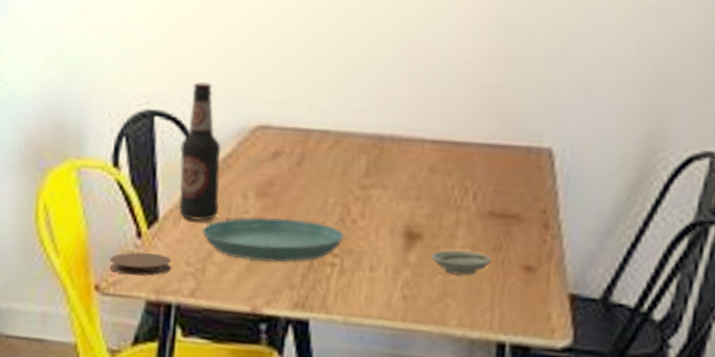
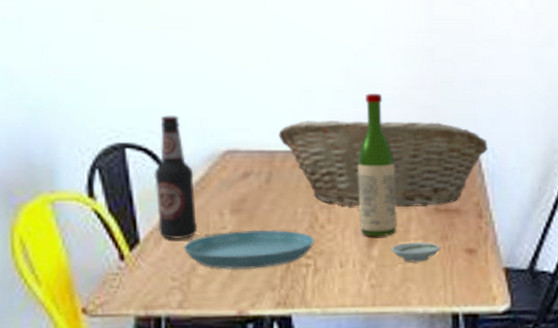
coaster: present [109,252,172,276] -> none [95,272,157,296]
fruit basket: none [316,96,566,210] -> present [278,119,489,208]
wine bottle: none [397,68,448,241] -> present [357,93,397,237]

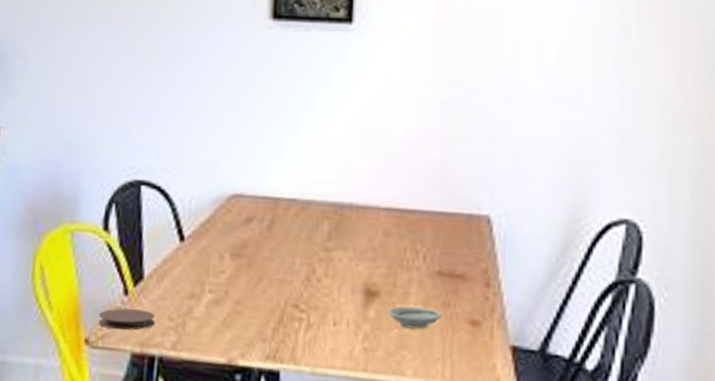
coaster: none [95,272,157,296] -> present [98,308,155,331]
bottle: present [154,115,197,239] -> none [161,156,200,280]
saucer: present [184,229,314,270] -> none [183,277,310,318]
fruit basket: present [278,119,489,208] -> none [284,169,502,270]
wine bottle: present [357,93,397,237] -> none [357,145,399,298]

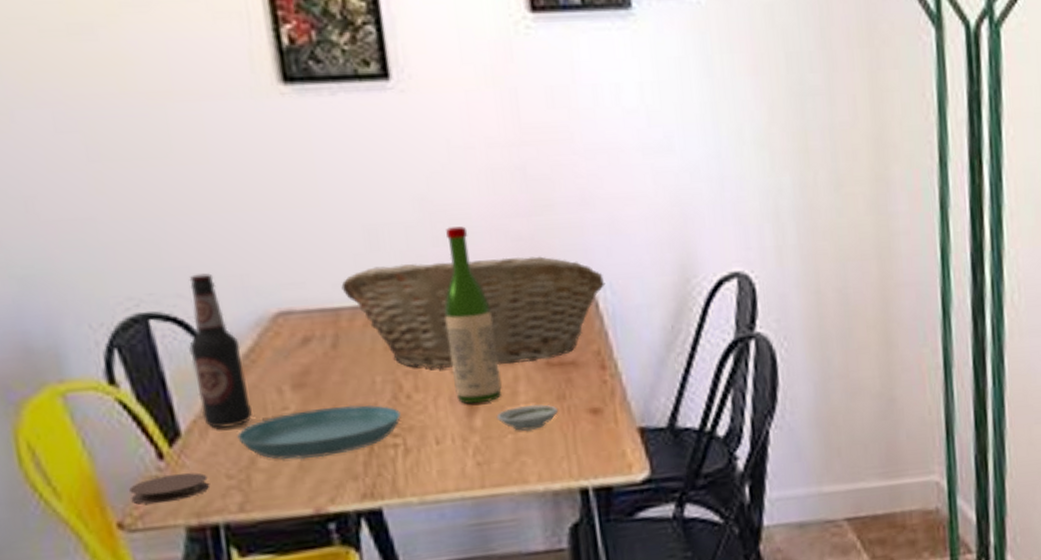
bottle: none [161,156,200,280] -> present [189,273,252,429]
saucer: none [183,277,310,318] -> present [237,404,401,460]
fruit basket: none [284,169,502,270] -> present [341,256,606,369]
wine bottle: none [357,145,399,298] -> present [444,226,502,404]

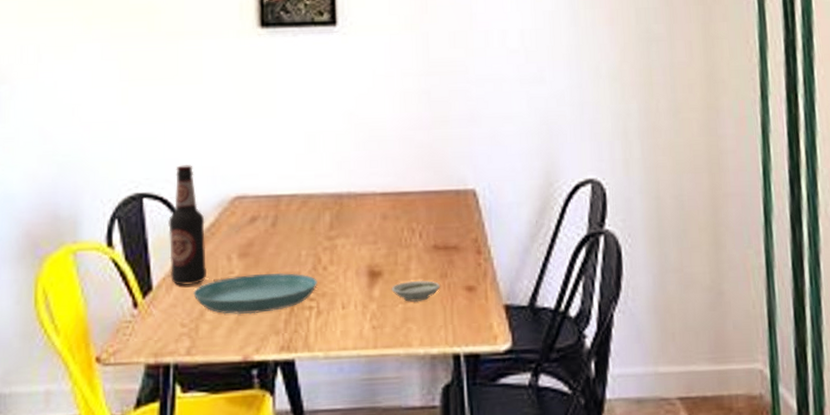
coaster: present [129,472,209,505] -> none [109,320,167,344]
fruit basket: present [341,256,606,369] -> none [284,160,485,247]
wine bottle: present [444,226,502,404] -> none [359,135,397,277]

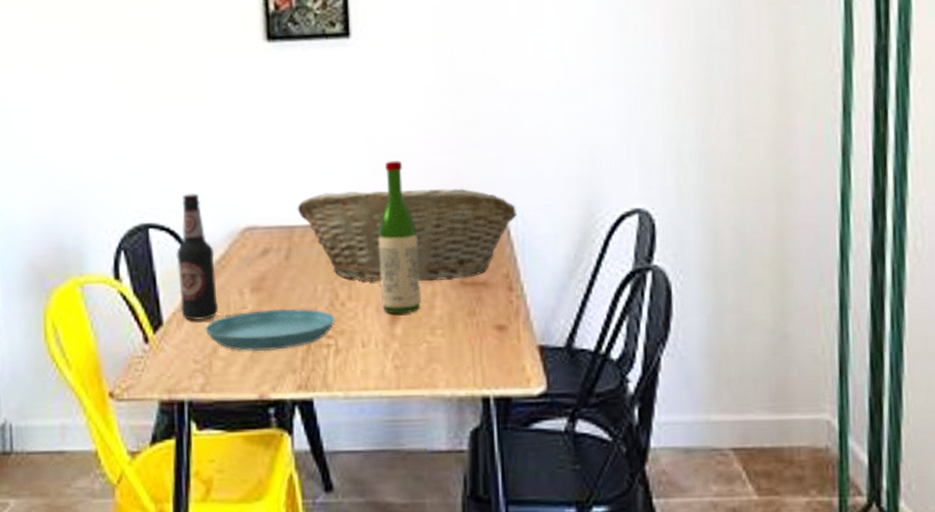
fruit basket: none [284,160,485,247] -> present [297,188,518,282]
wine bottle: none [359,135,397,277] -> present [378,161,421,314]
saucer: present [391,280,440,303] -> none [414,318,468,342]

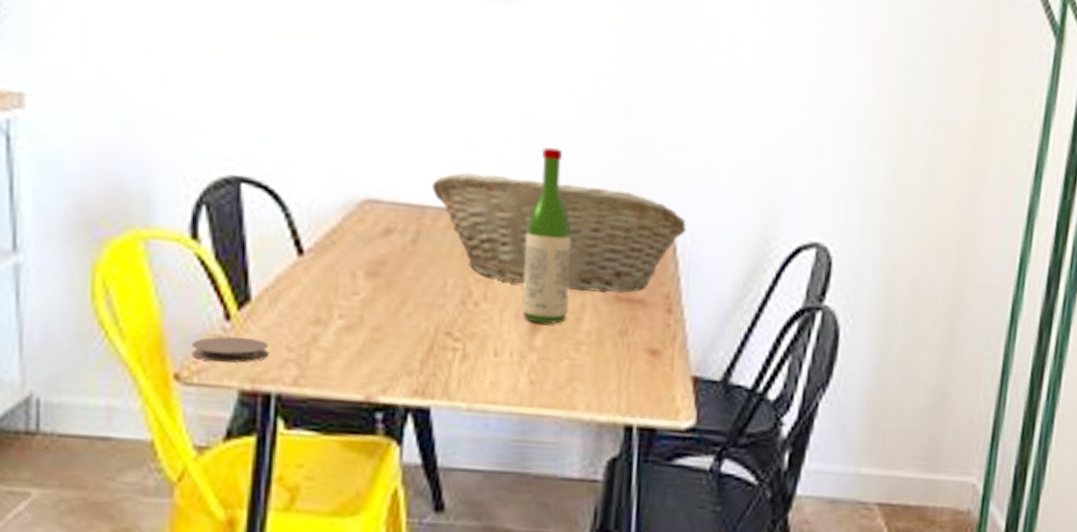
coaster: none [121,355,180,380] -> present [192,336,269,363]
bottle: present [176,193,218,321] -> none [274,147,324,302]
saucer: present [205,308,335,352] -> none [304,299,465,348]

